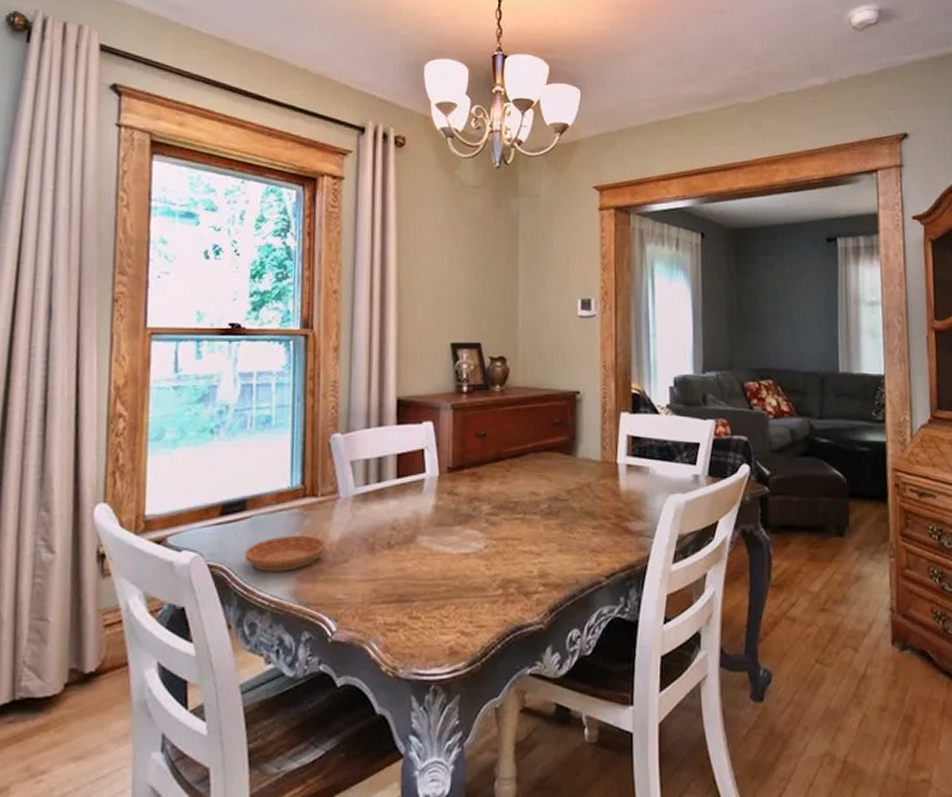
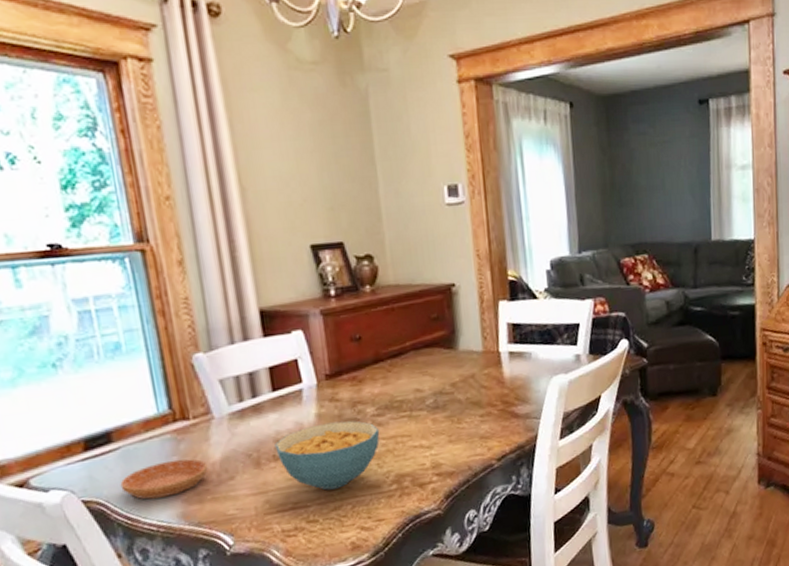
cereal bowl: none [391,516,492,586] -> present [275,420,380,491]

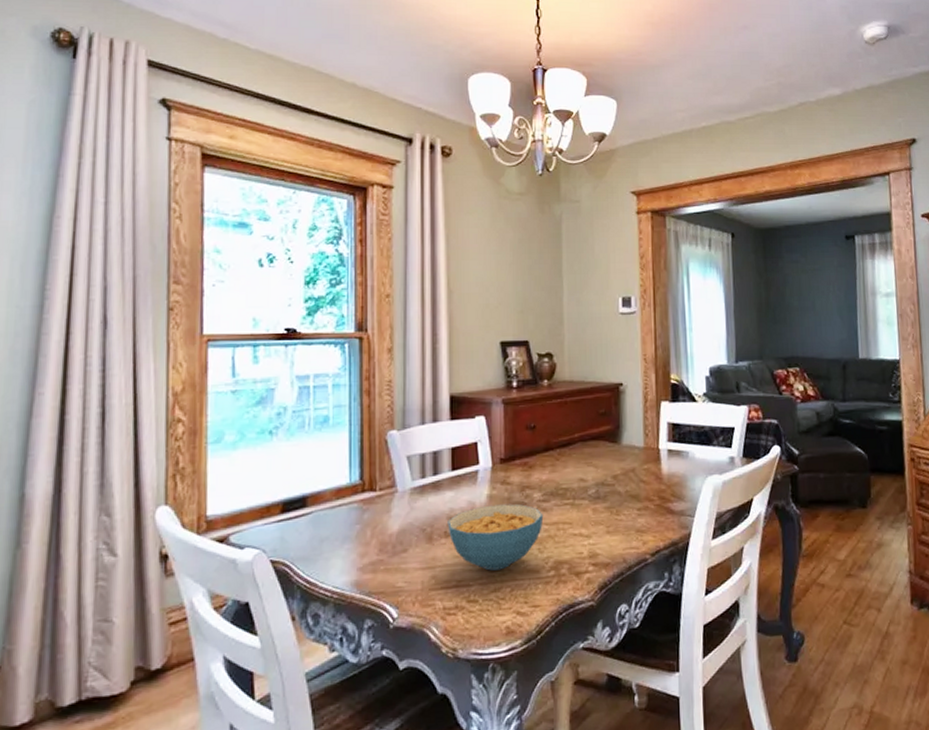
saucer: present [120,459,208,500] -> none [306,528,385,565]

